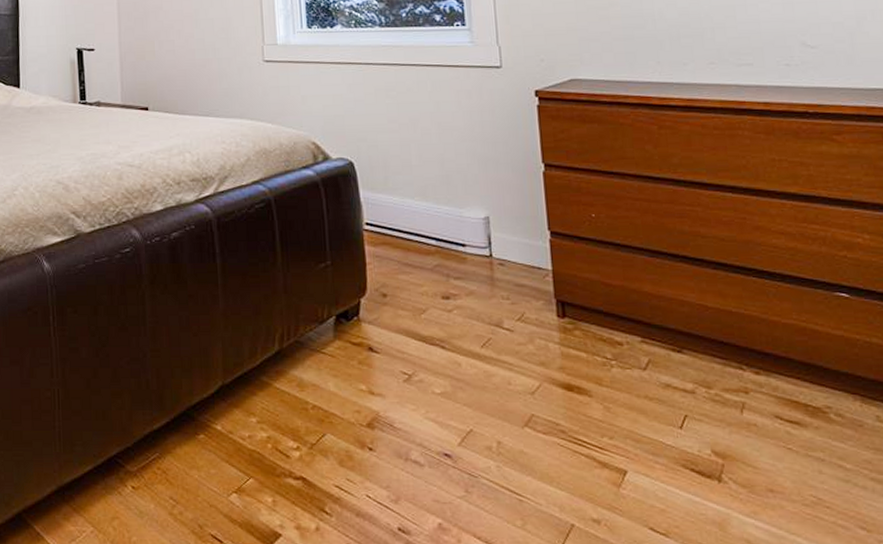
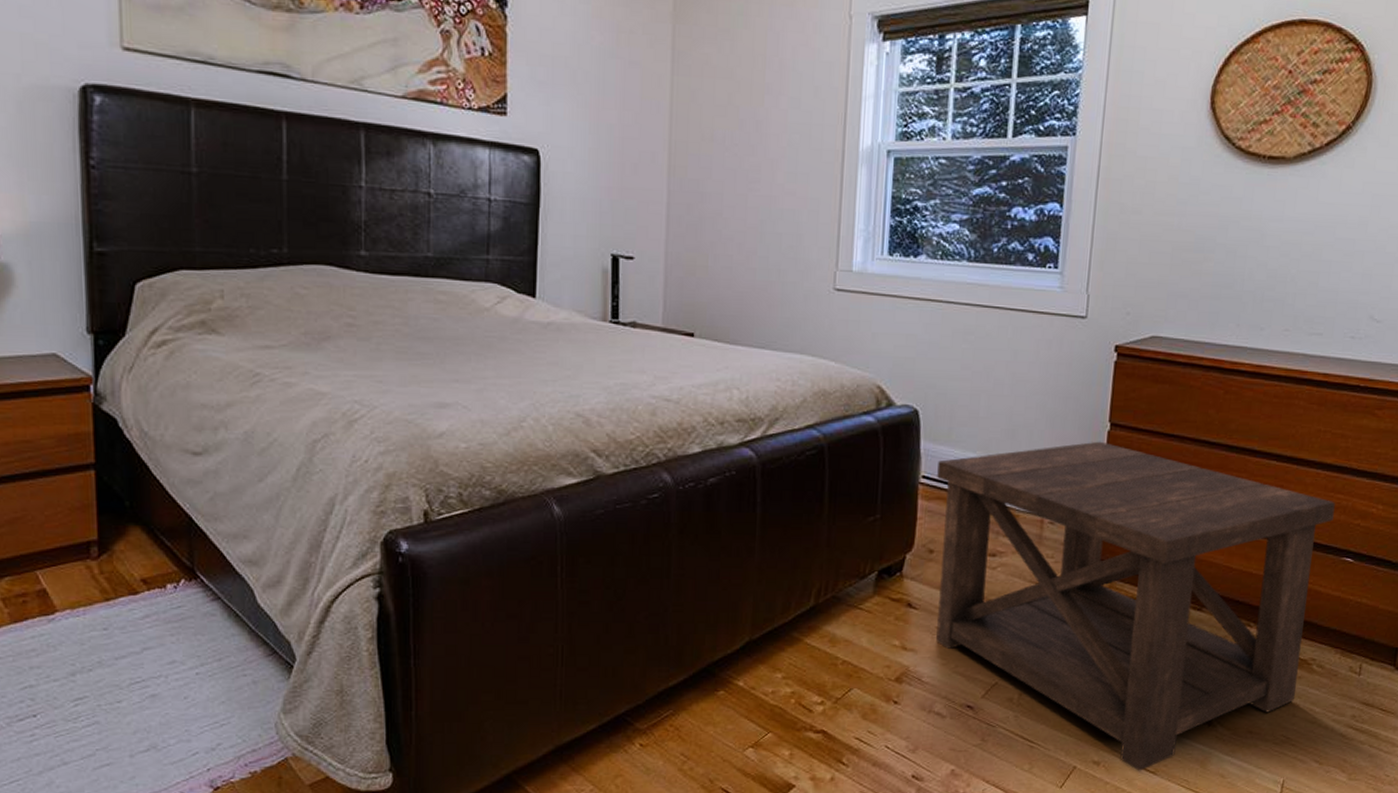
side table: none [379,182,816,532] -> present [936,441,1335,771]

